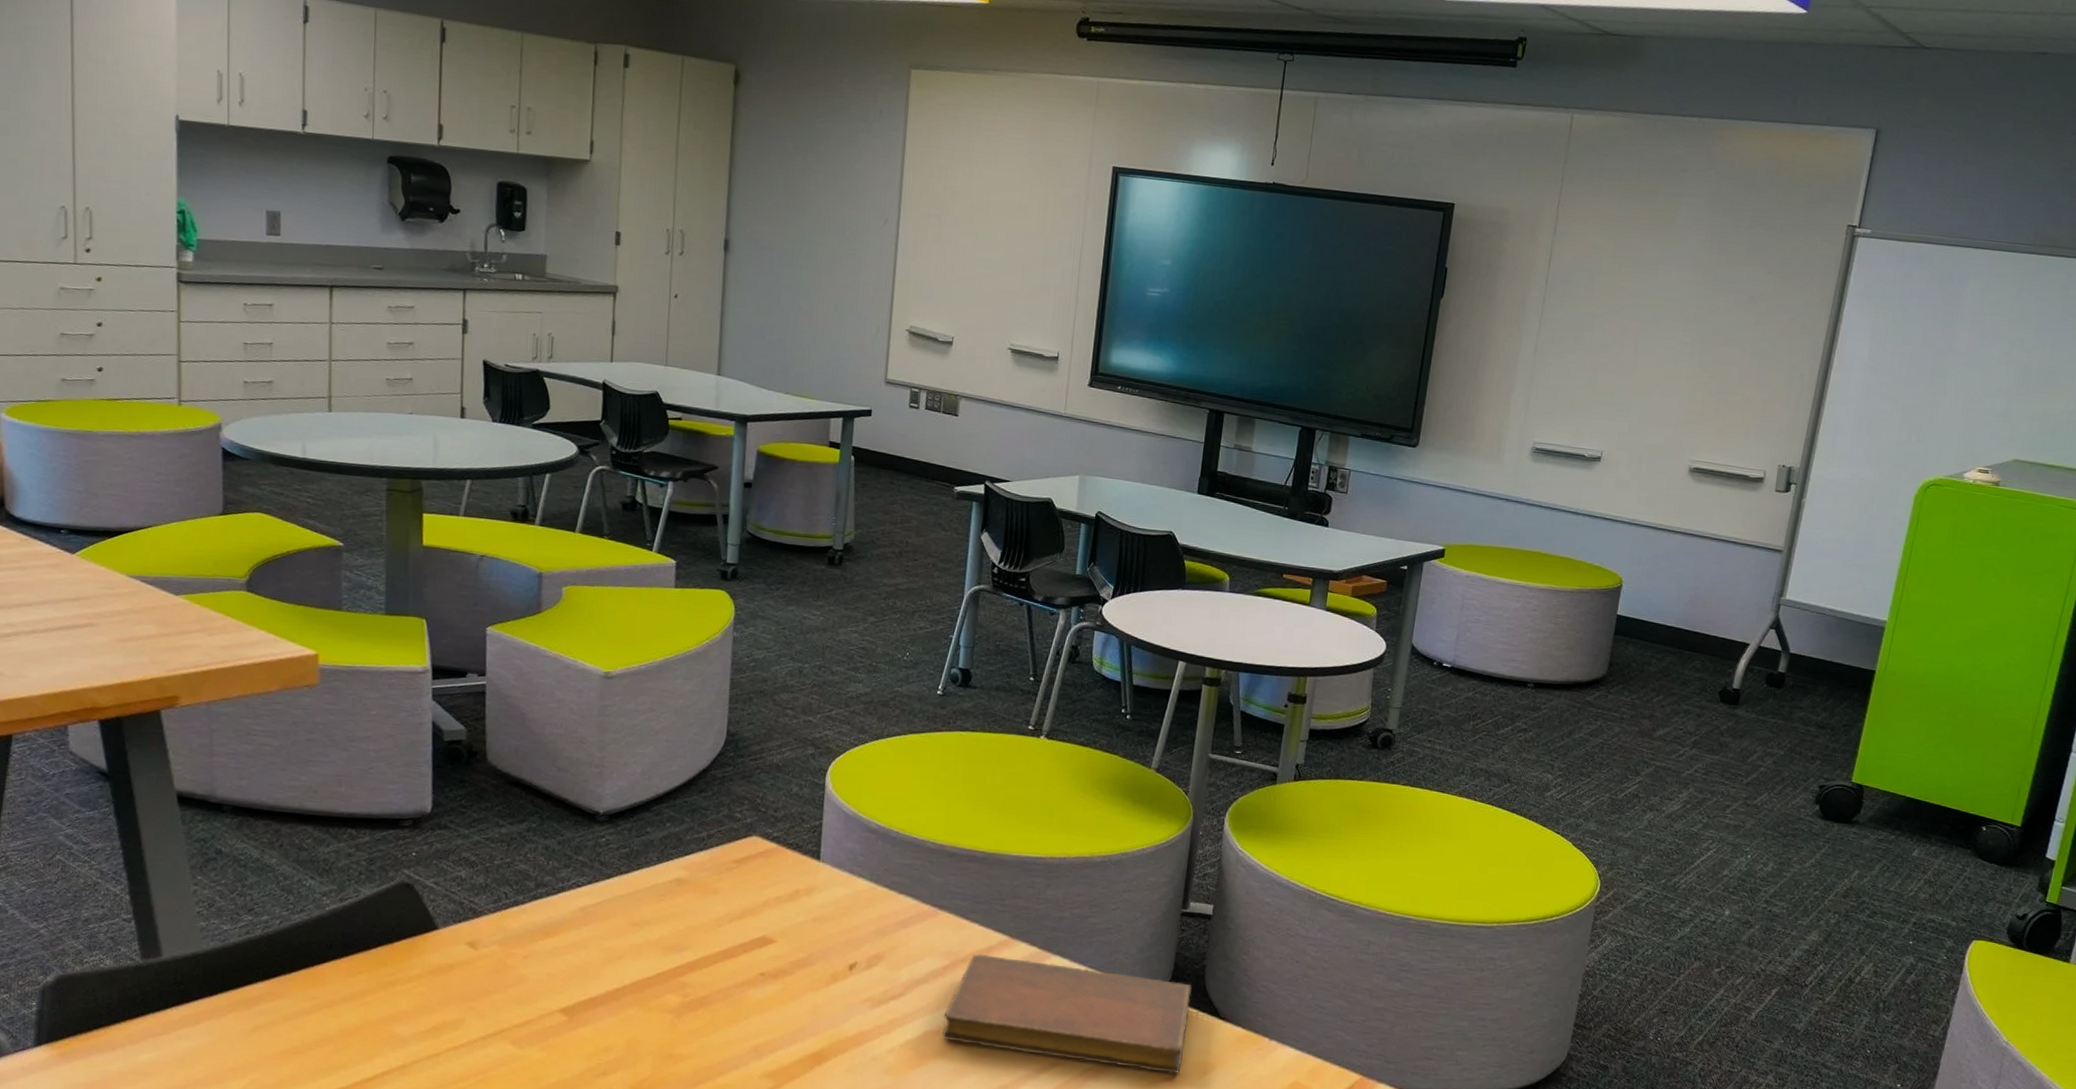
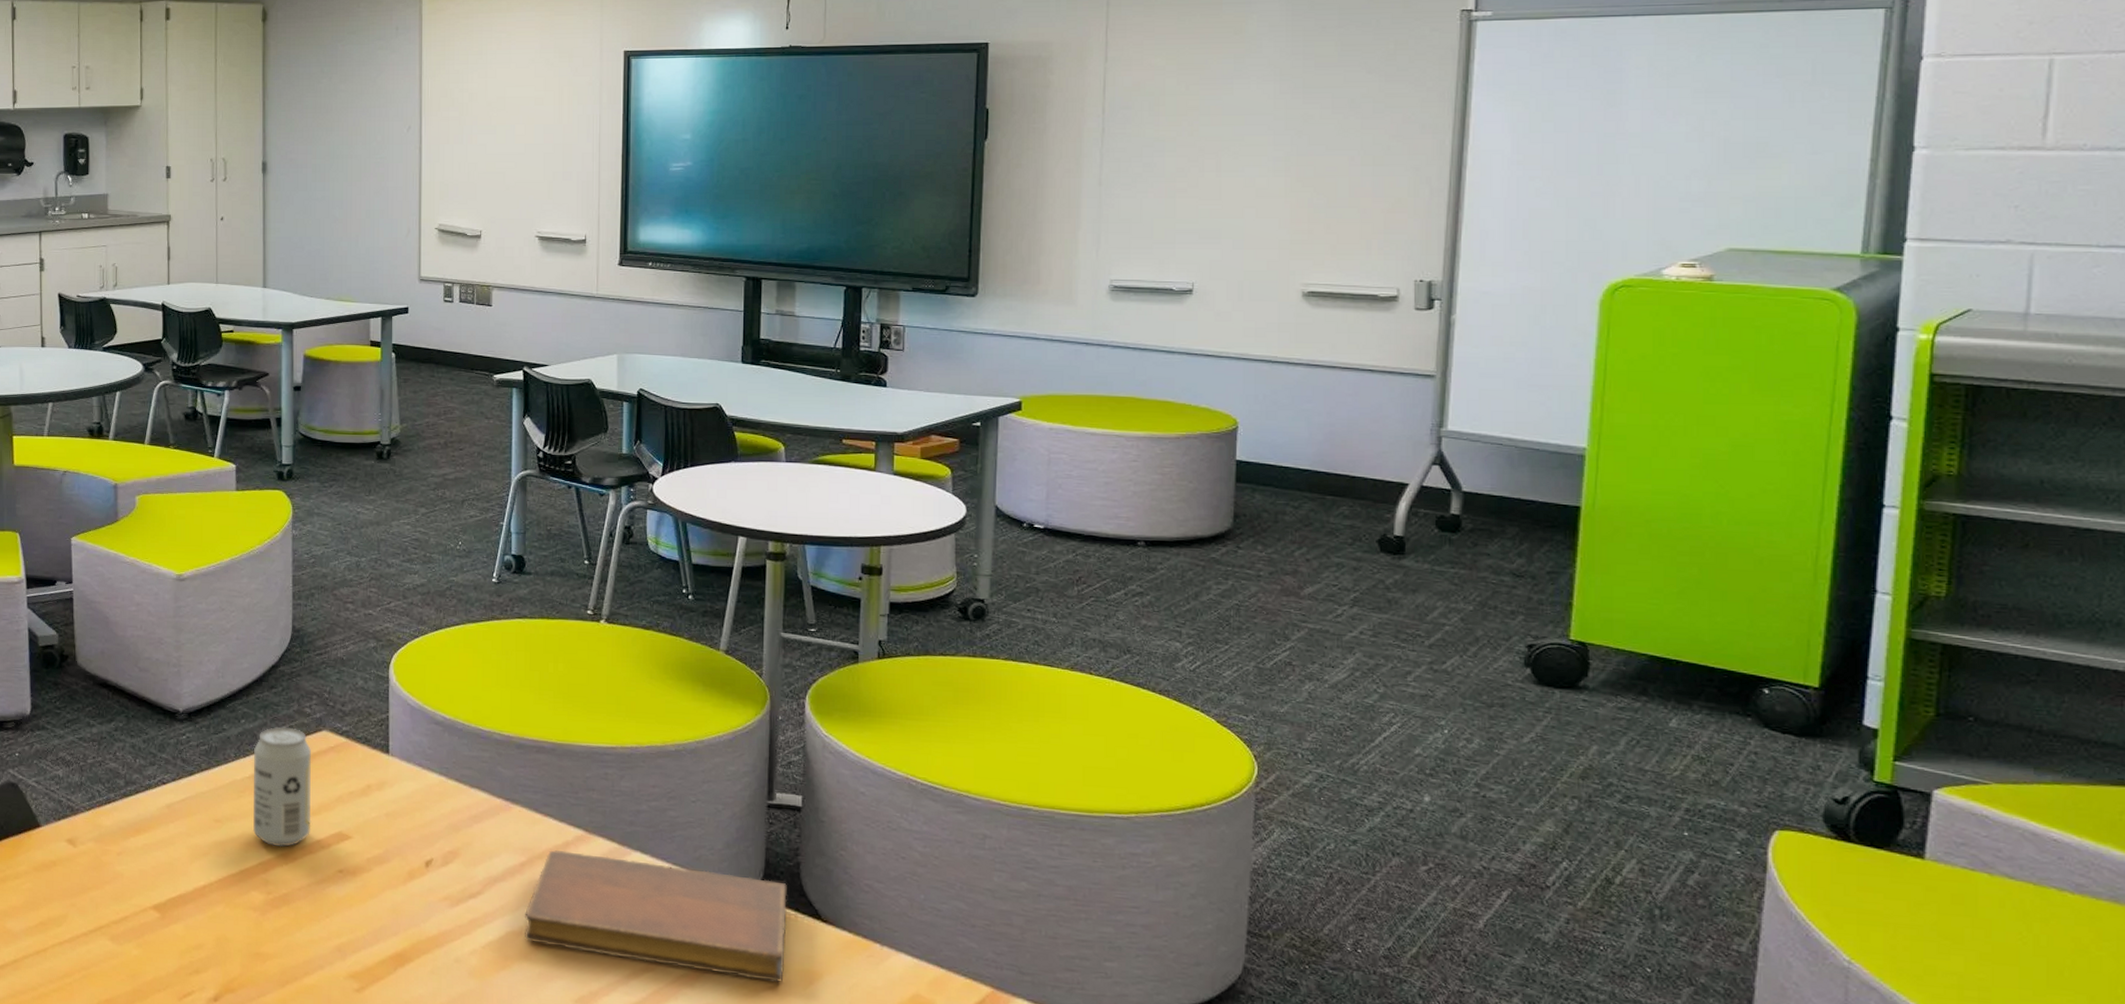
beverage can: none [672,831,739,951] -> present [252,727,312,848]

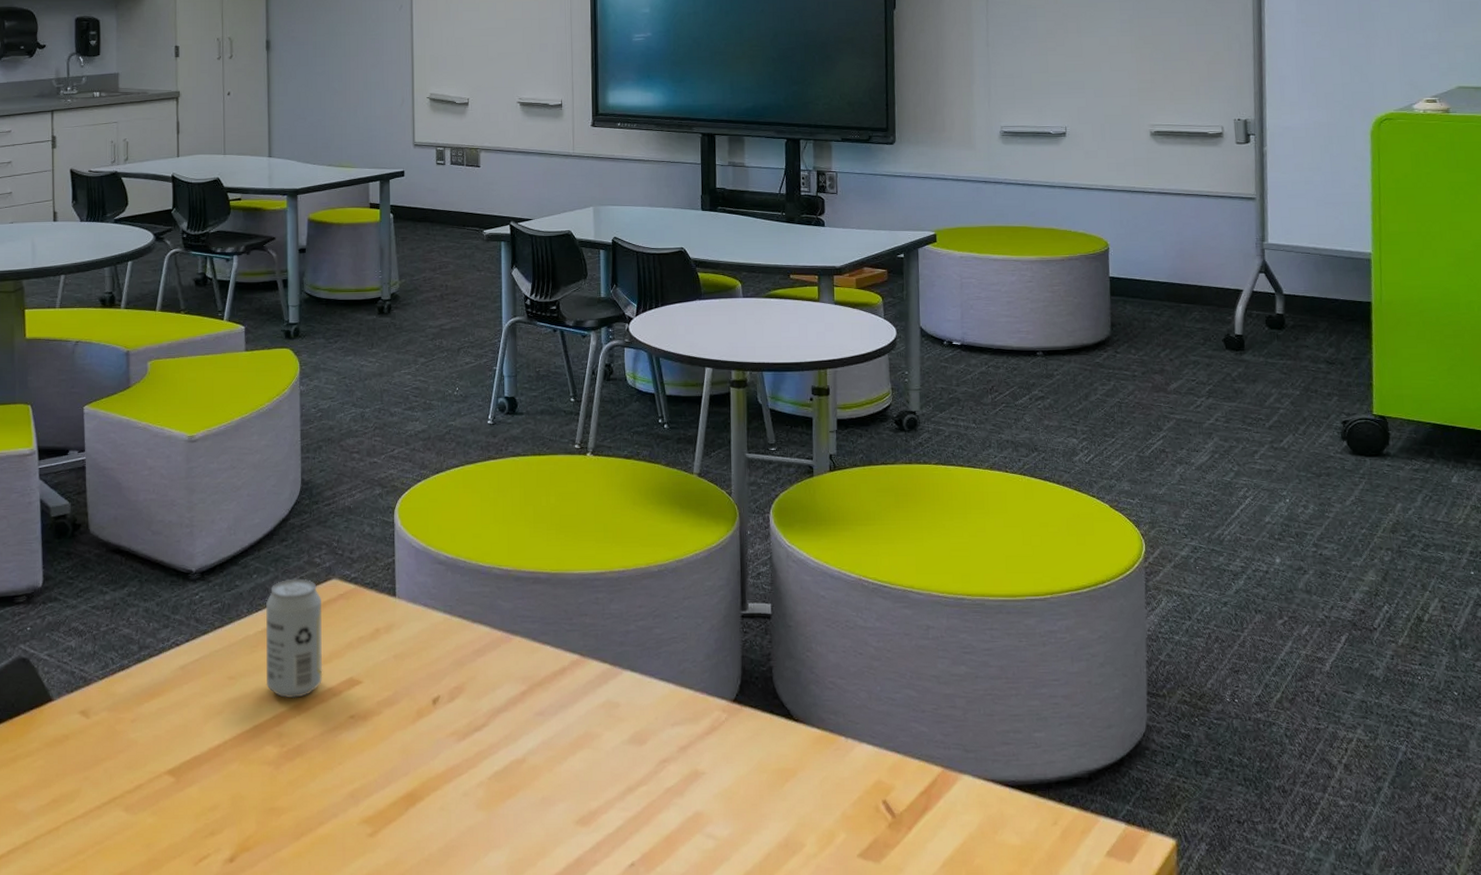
notebook: present [525,850,788,983] -> none [527,675,763,784]

